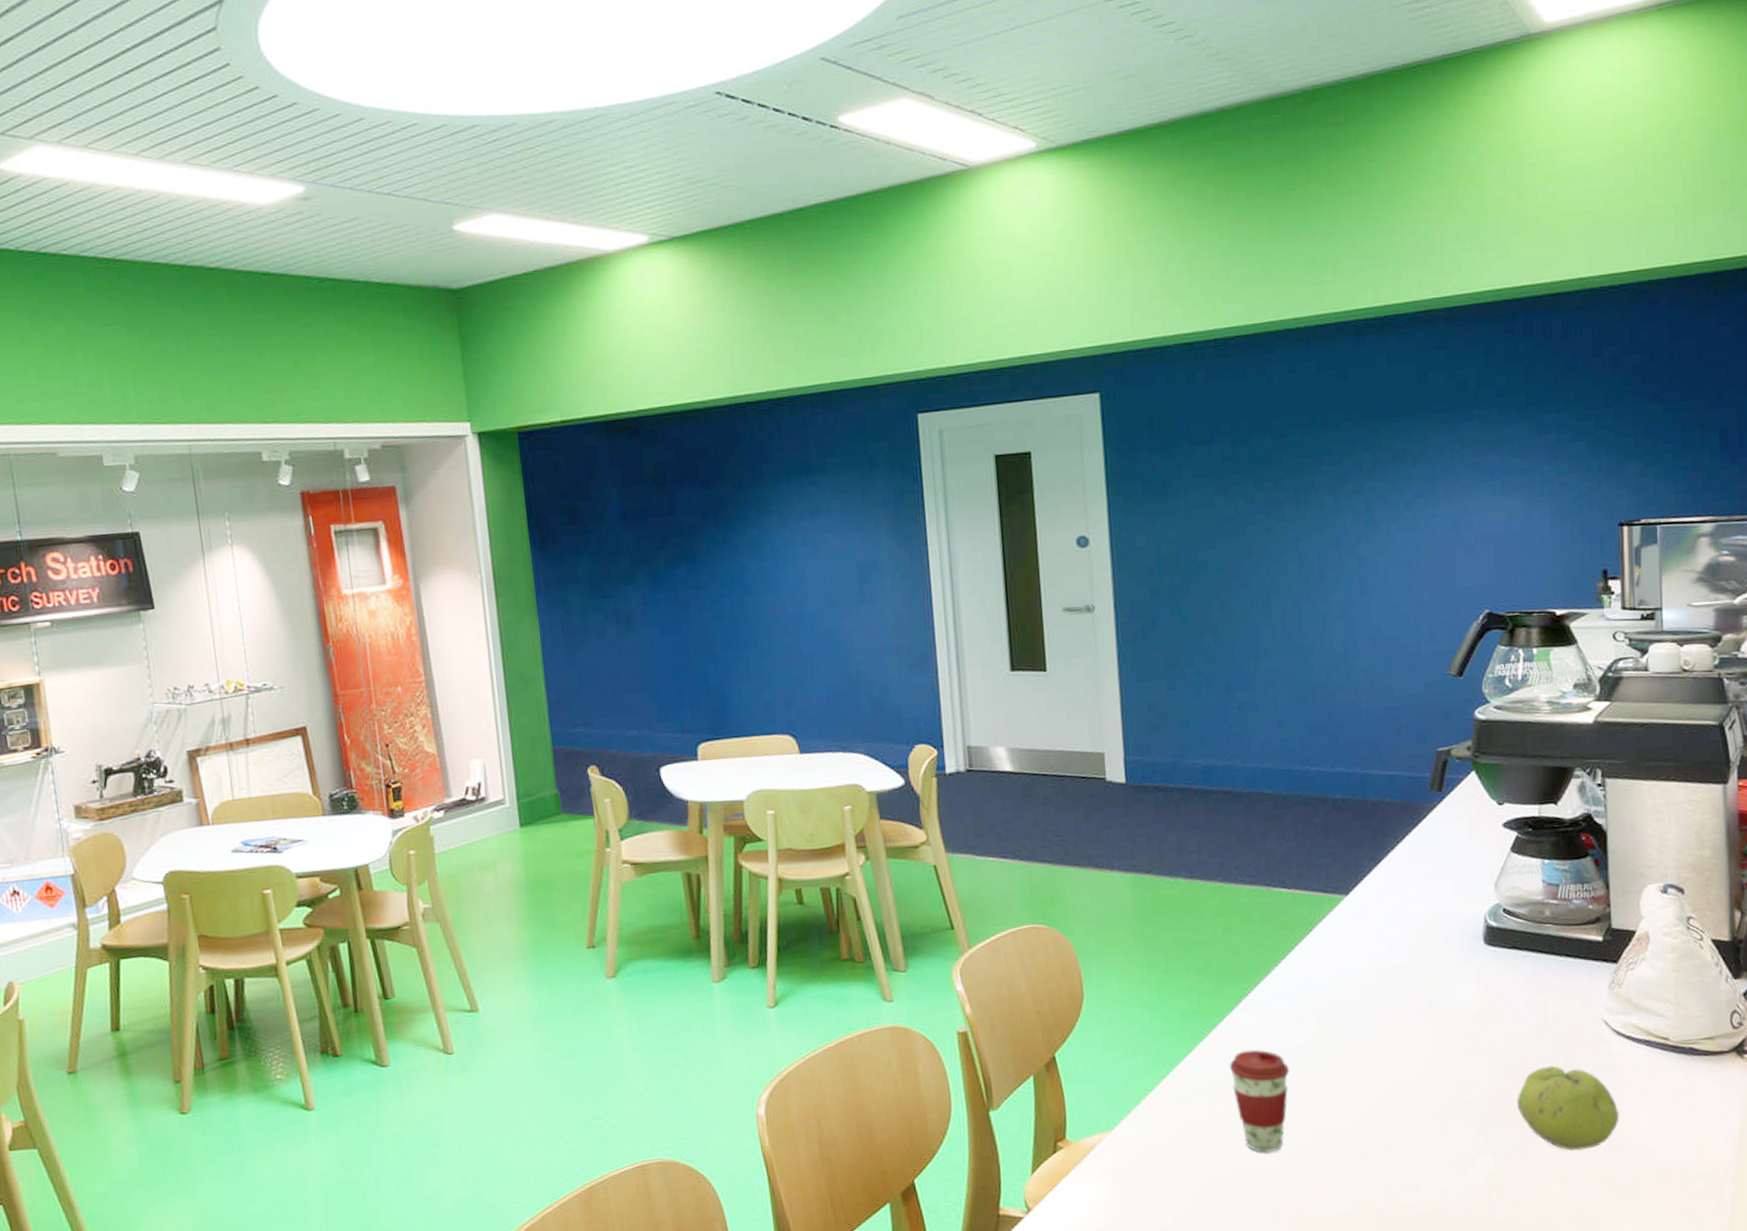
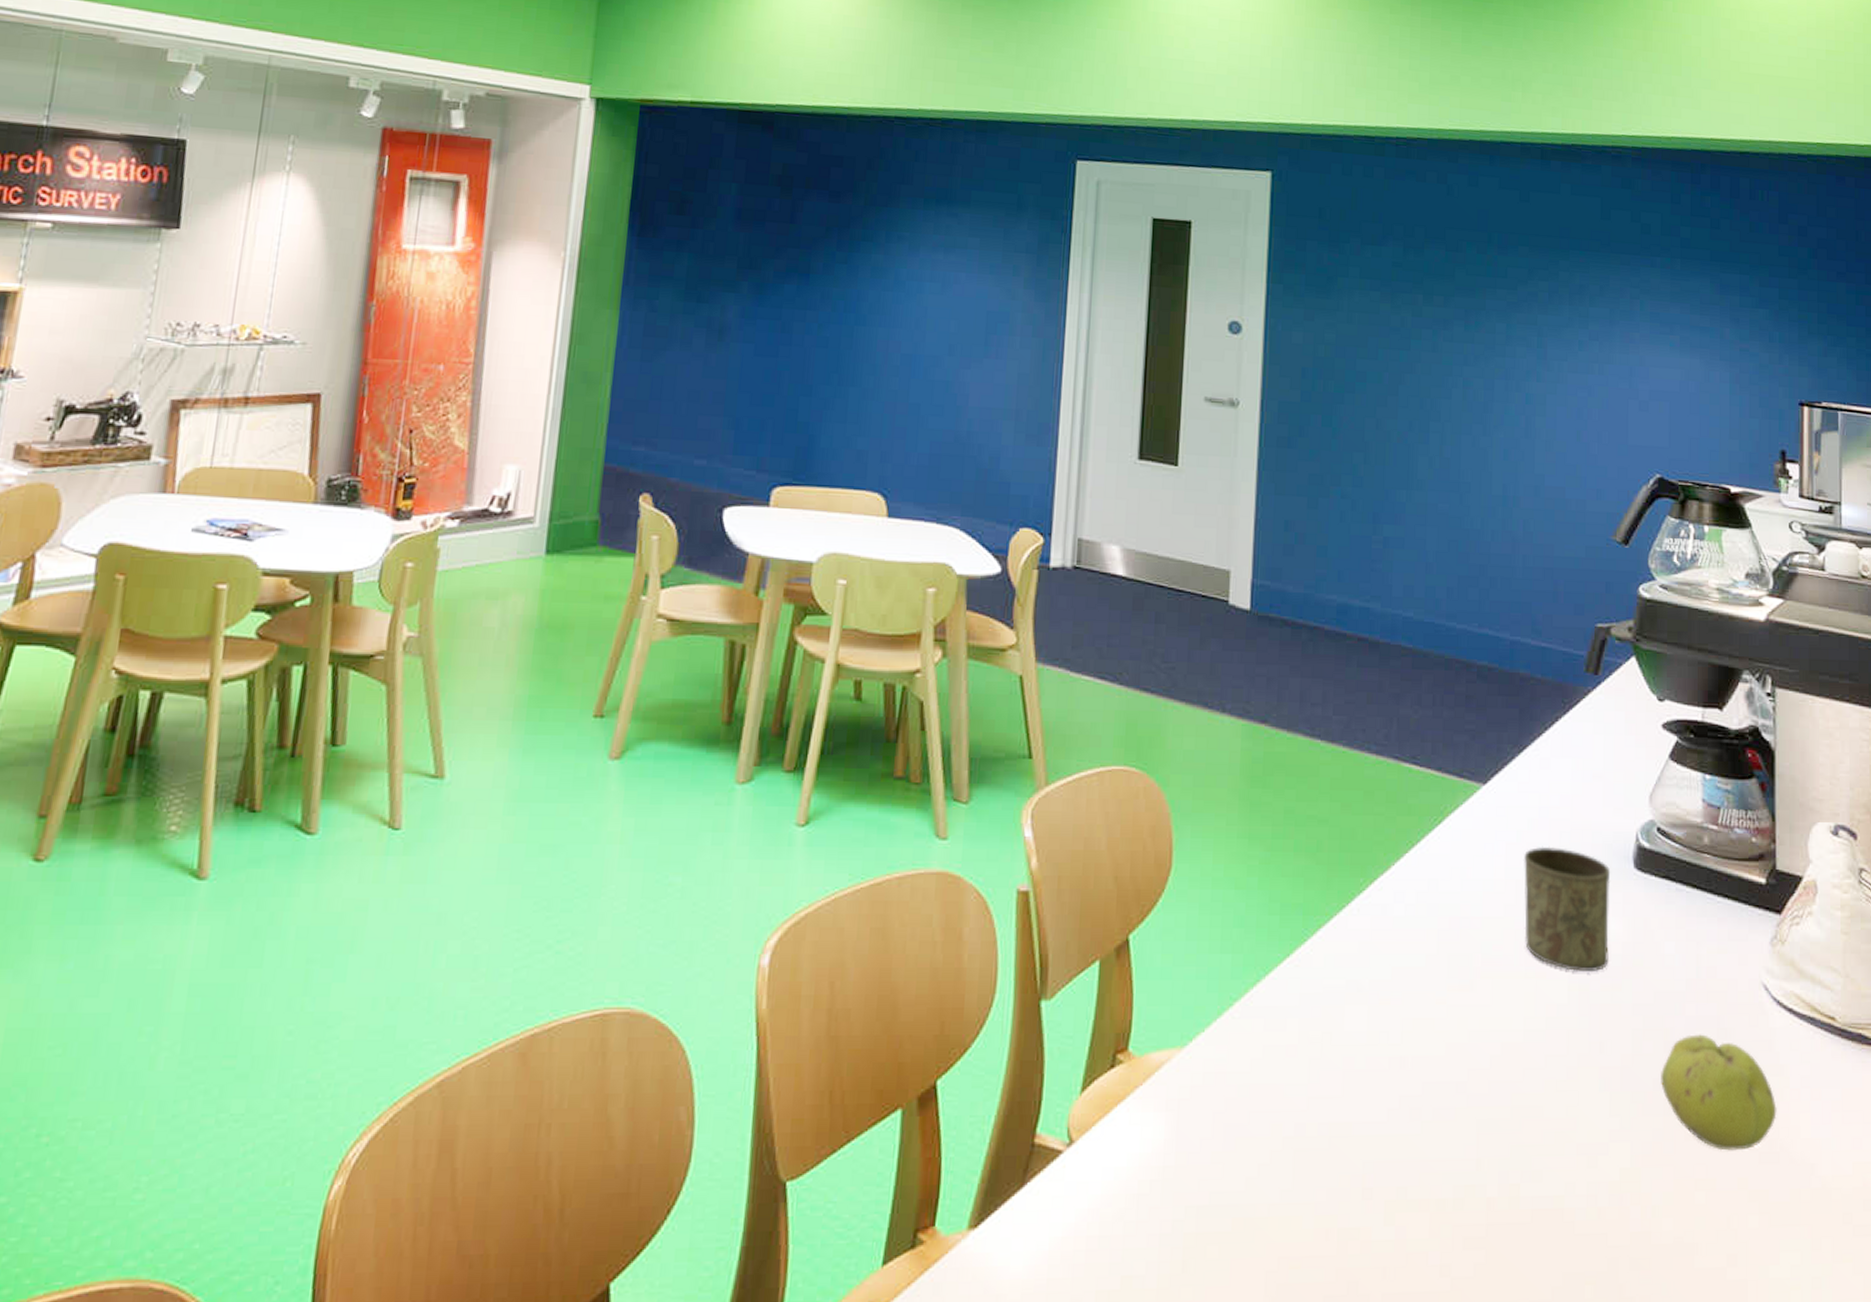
coffee cup: present [1229,1049,1290,1153] -> none [1331,964,1402,1103]
cup: none [1385,936,1466,1032] -> present [1523,846,1611,971]

